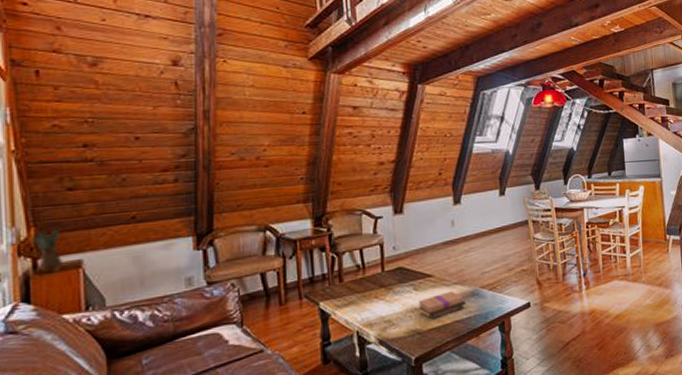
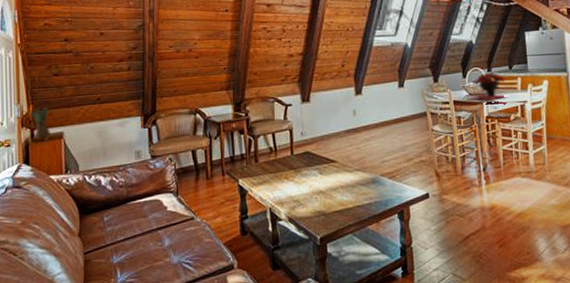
books: present [418,291,466,320] -> none [323,177,367,203]
flower arrangement: none [567,178,605,207] -> present [466,71,505,101]

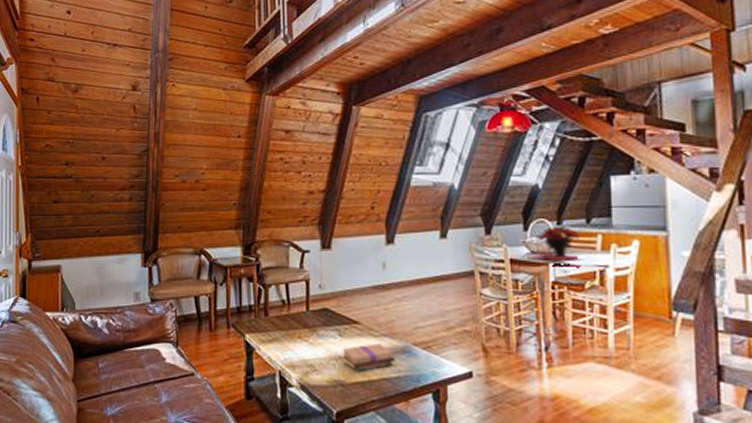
vase: present [31,107,50,143] -> none [29,236,48,276]
books: none [323,177,367,203] -> present [342,343,395,373]

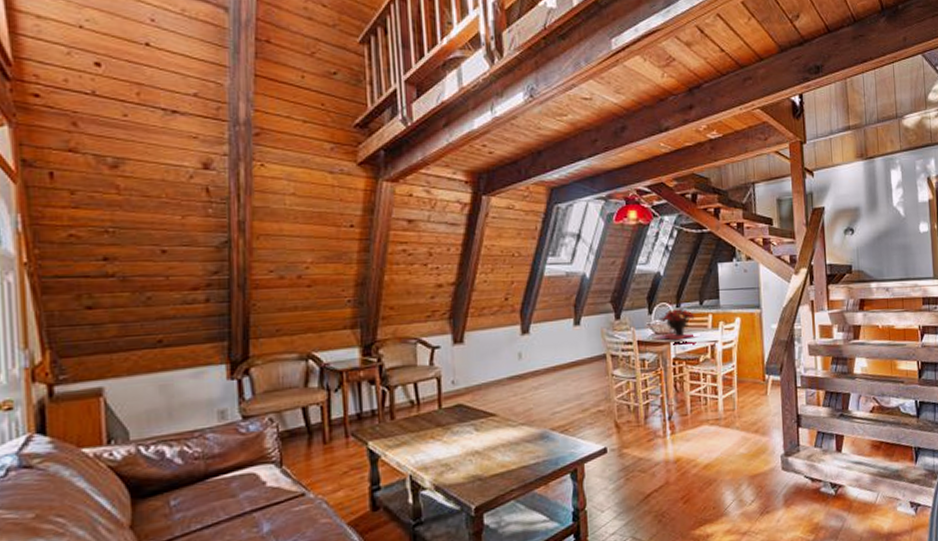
books: present [342,343,395,373] -> none [479,433,534,465]

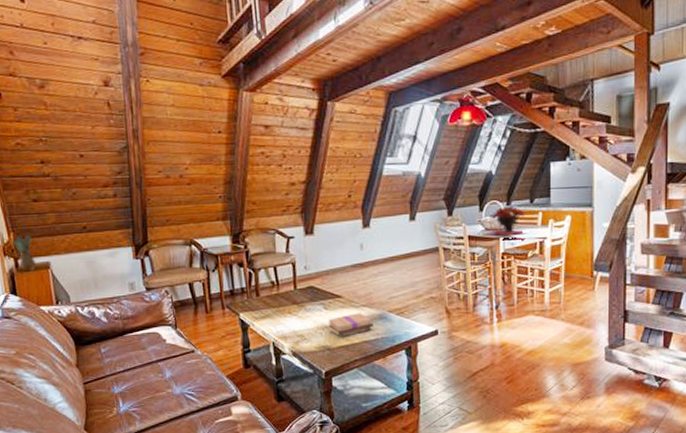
vase: none [47,352,82,404] -> present [12,235,36,273]
books: none [479,433,534,465] -> present [328,313,374,338]

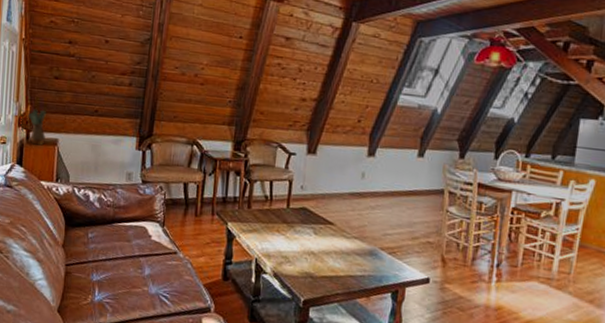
books: present [328,313,374,338] -> none [314,244,362,268]
flower arrangement: present [482,205,525,237] -> none [493,158,544,190]

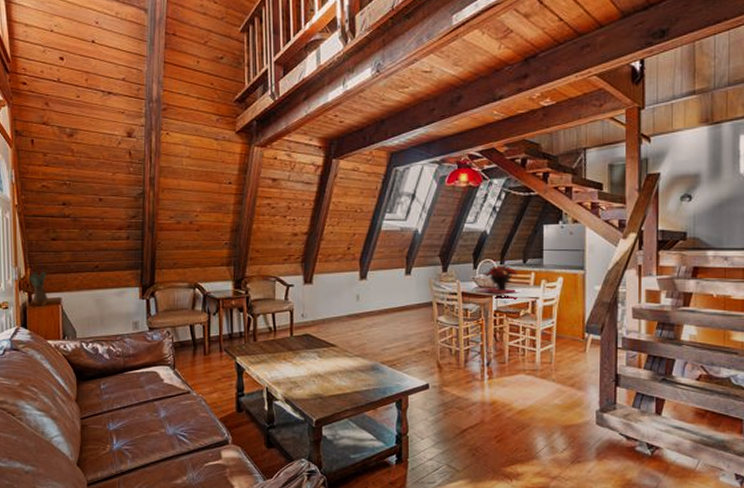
flower arrangement: none [493,158,544,190] -> present [475,264,518,294]

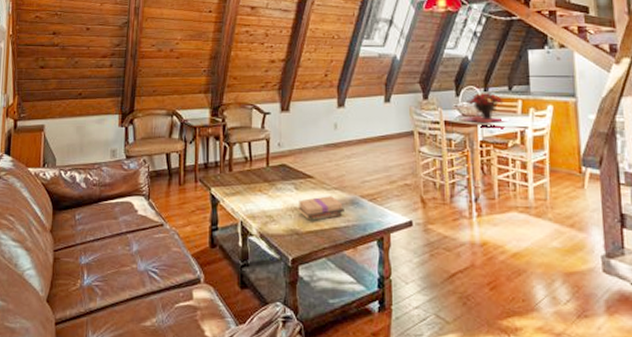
vase: present [28,271,48,307] -> none [15,98,34,134]
books: none [321,363,366,387] -> present [297,196,345,222]

